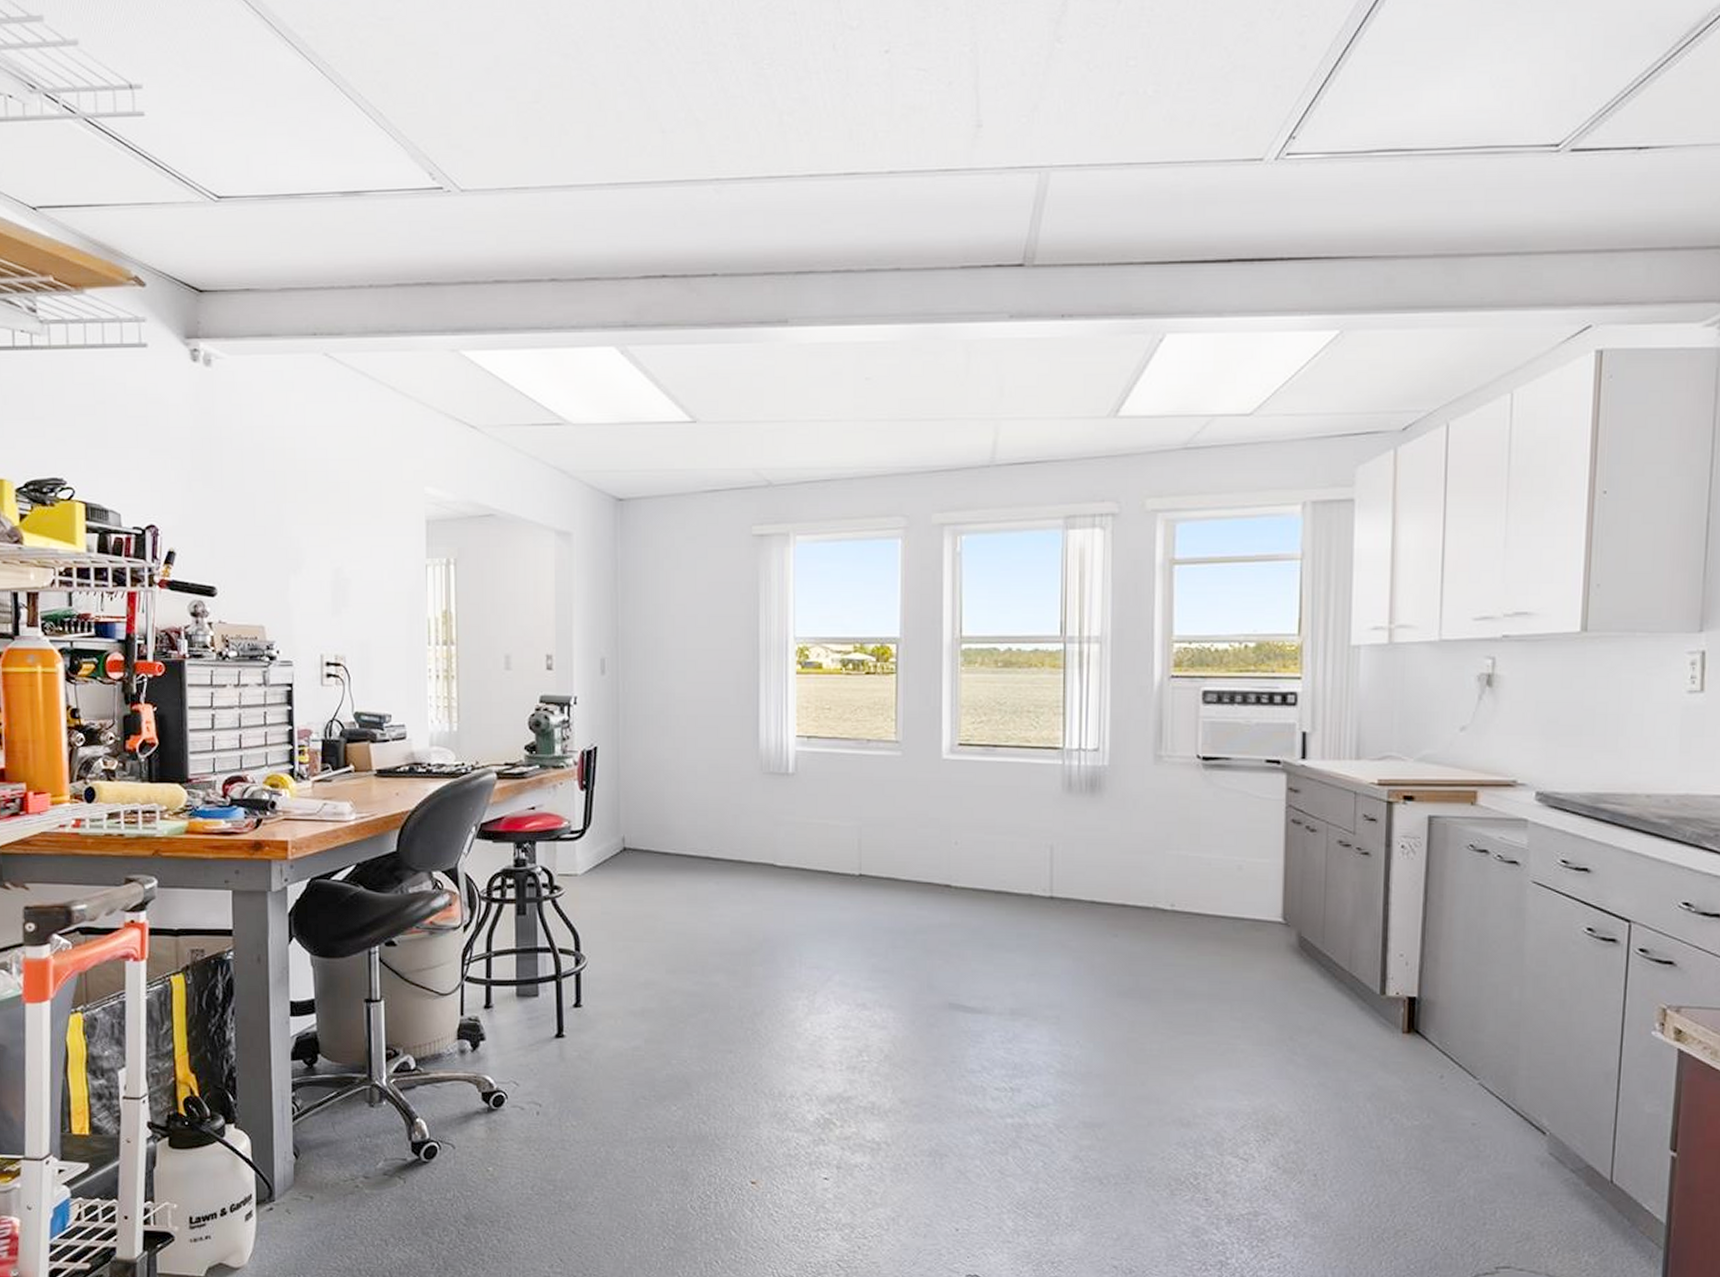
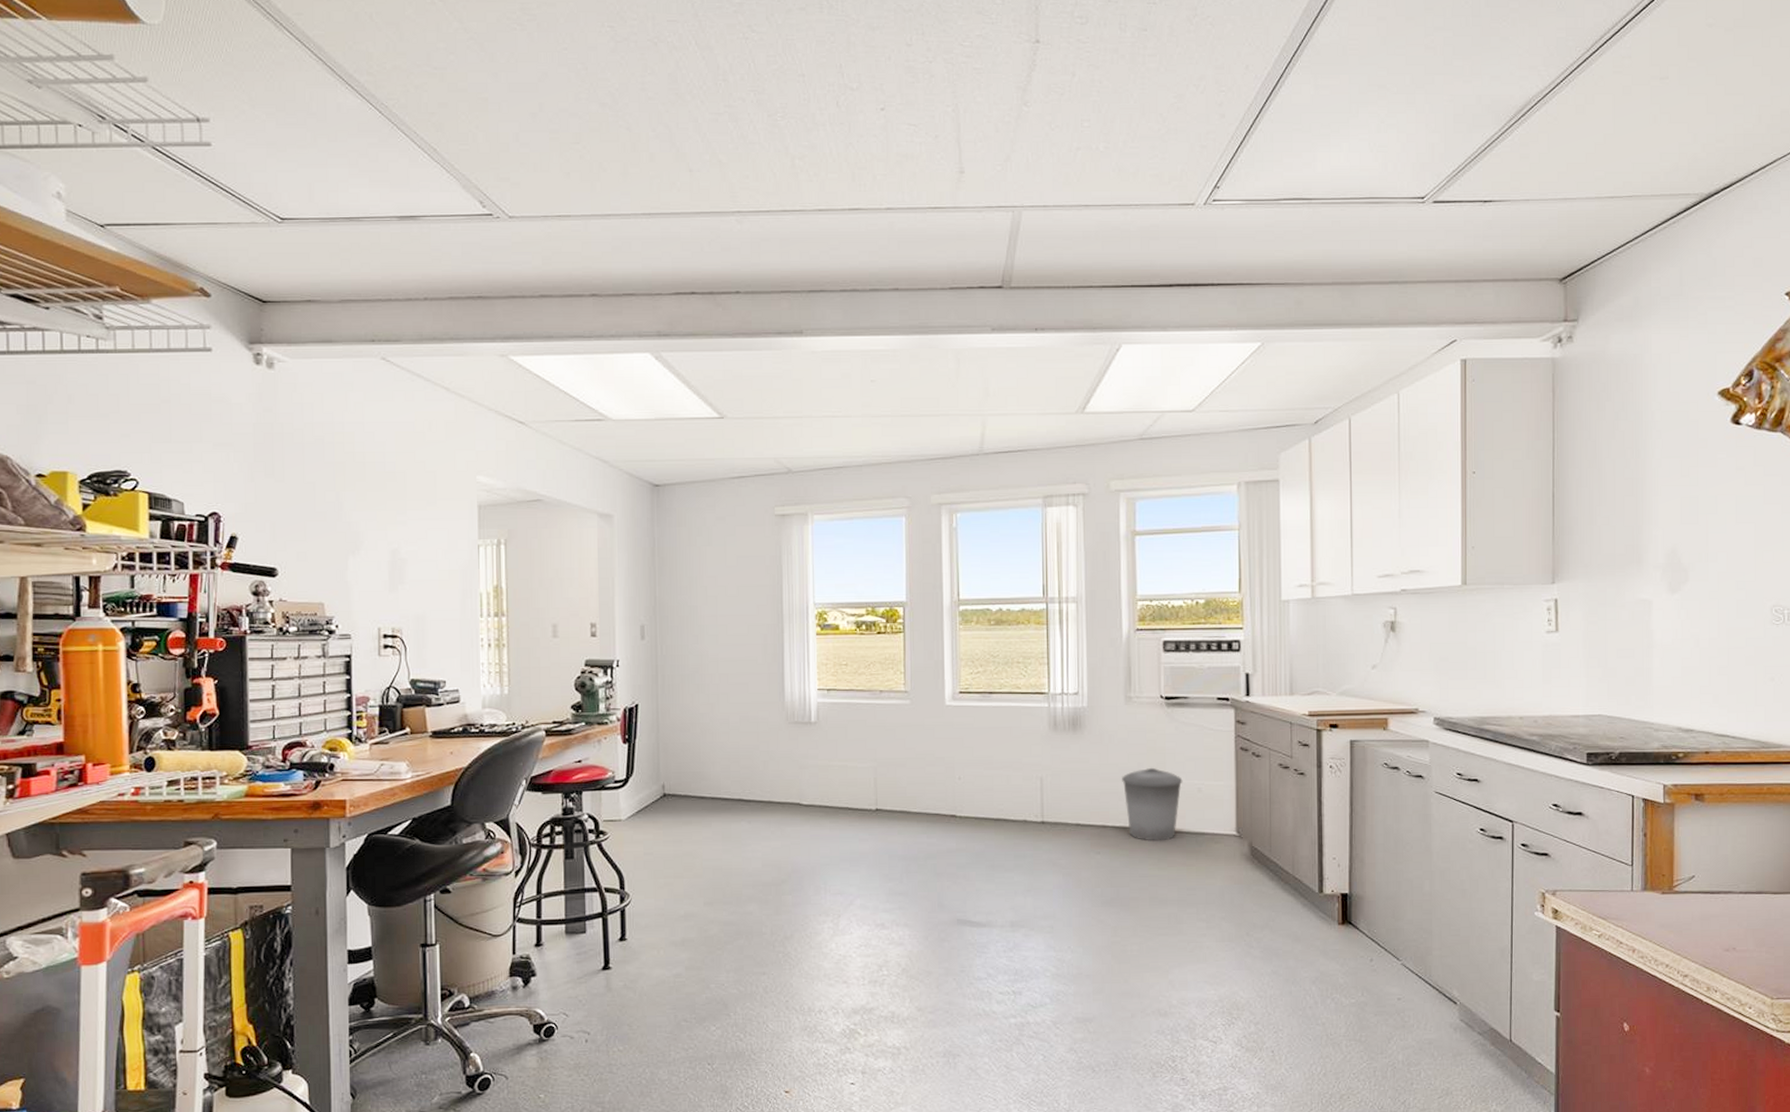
trash can: none [1147,839,1220,925] -> present [1122,767,1183,841]

